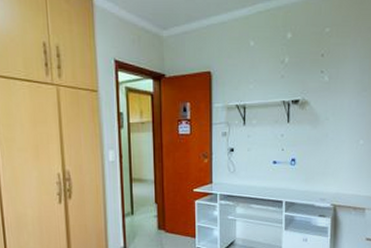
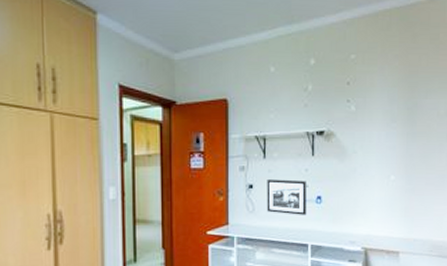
picture frame: none [246,144,283,175] -> present [266,179,307,215]

